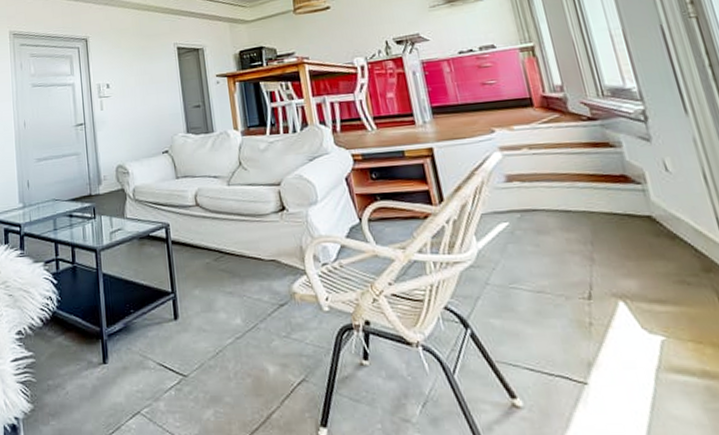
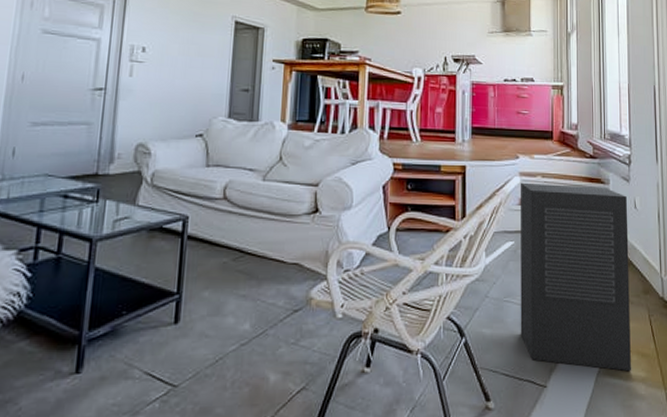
air purifier: none [502,151,707,367] -> present [520,182,631,372]

